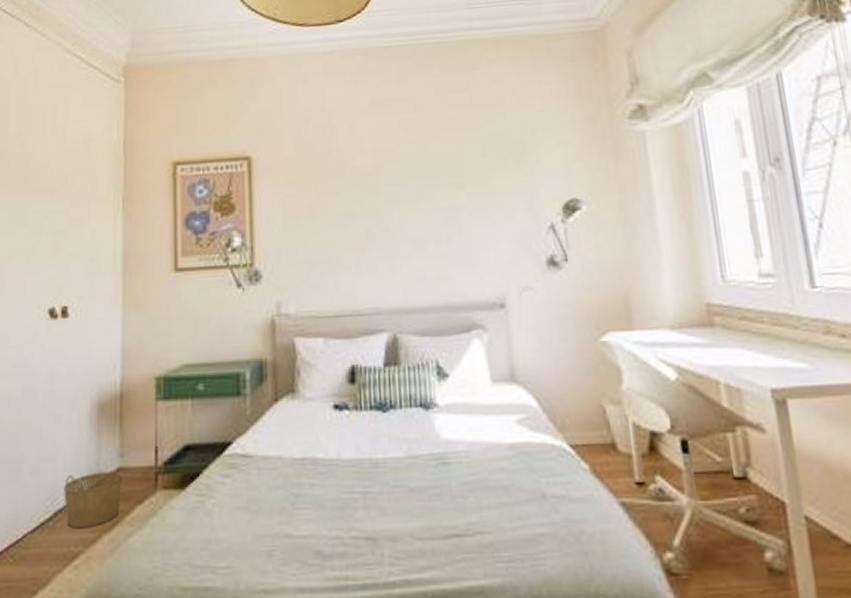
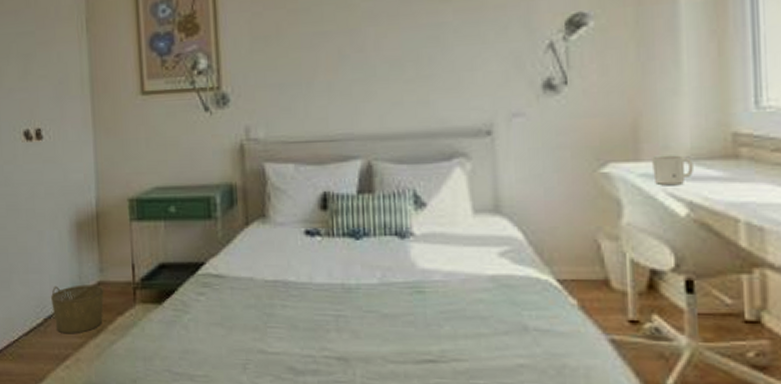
mug: none [643,324,678,352] -> present [652,155,693,186]

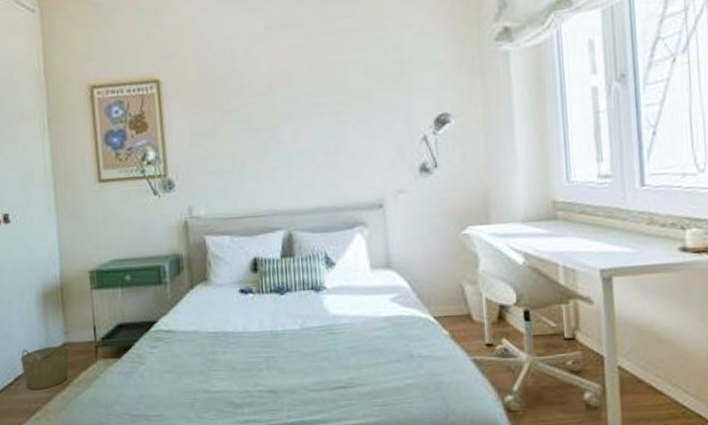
mug: present [652,155,693,186] -> none [498,218,527,242]

